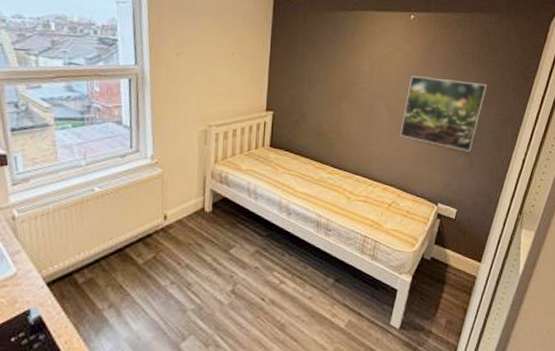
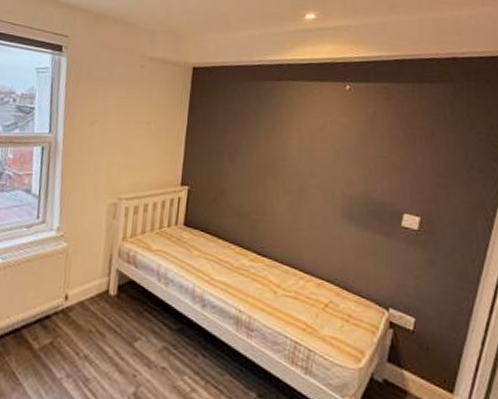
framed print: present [400,76,487,152] -> none [337,152,446,246]

